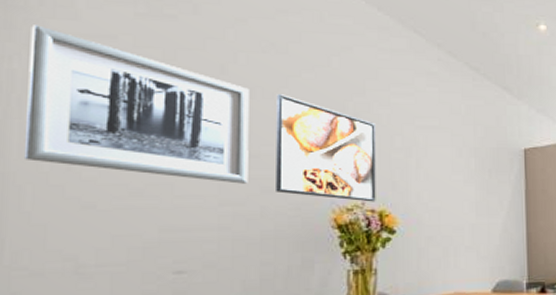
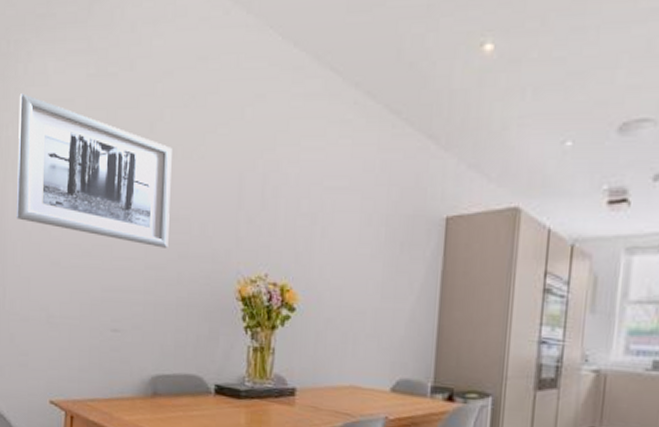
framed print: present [276,94,376,202] -> none [190,153,283,275]

